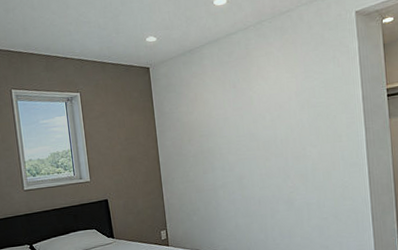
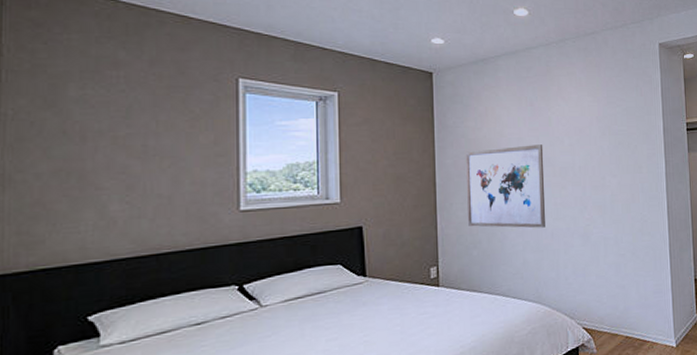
wall art: none [182,122,253,197] -> present [466,144,545,228]

